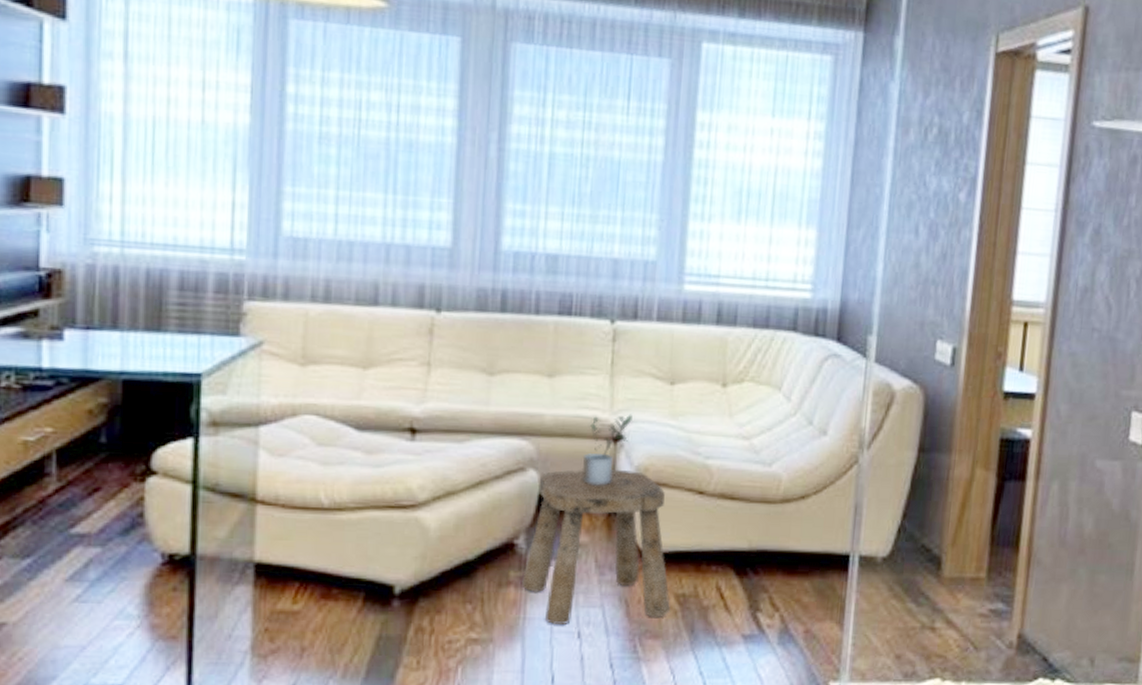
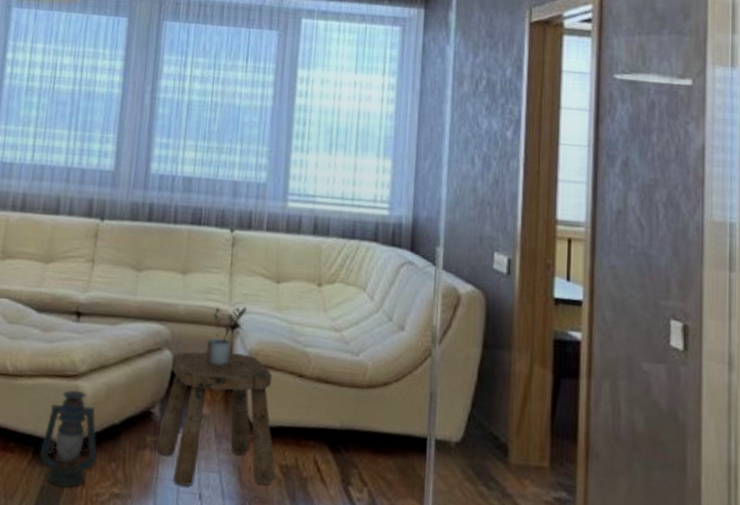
lantern: none [372,523,447,637] -> present [39,390,98,489]

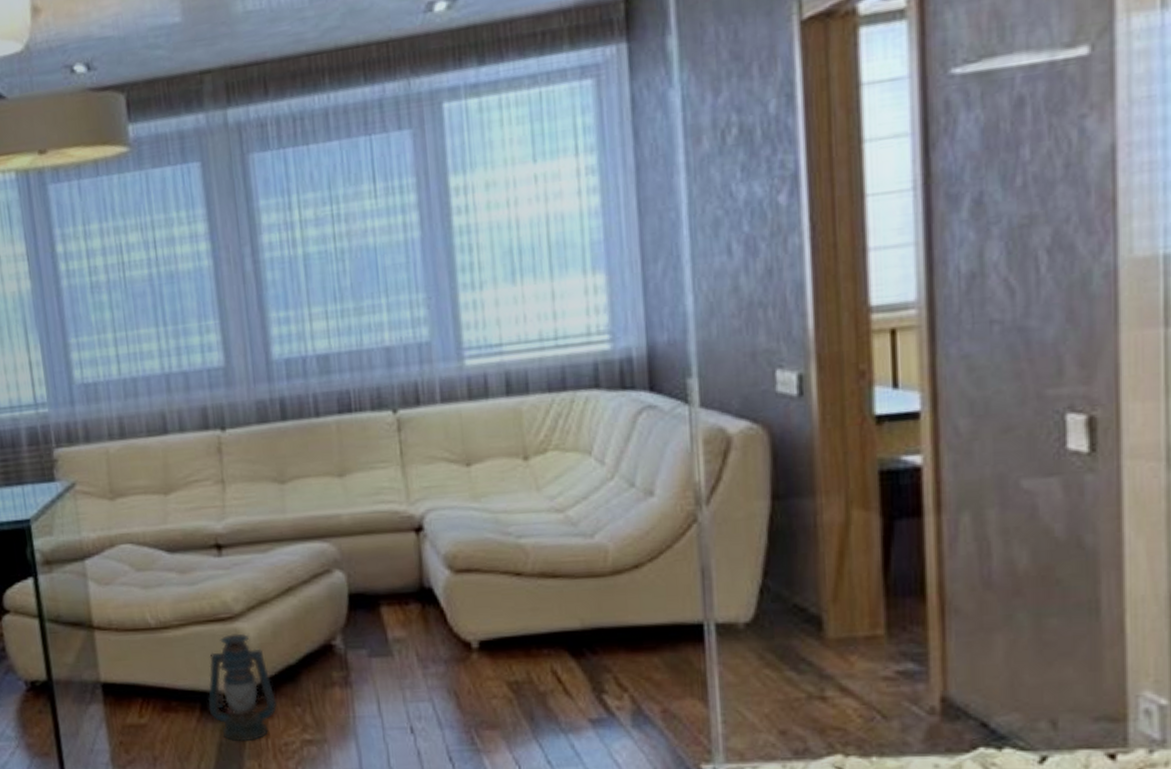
stool: present [156,351,275,486] -> none [346,559,504,721]
potted plant: present [206,306,247,366] -> none [386,502,432,580]

